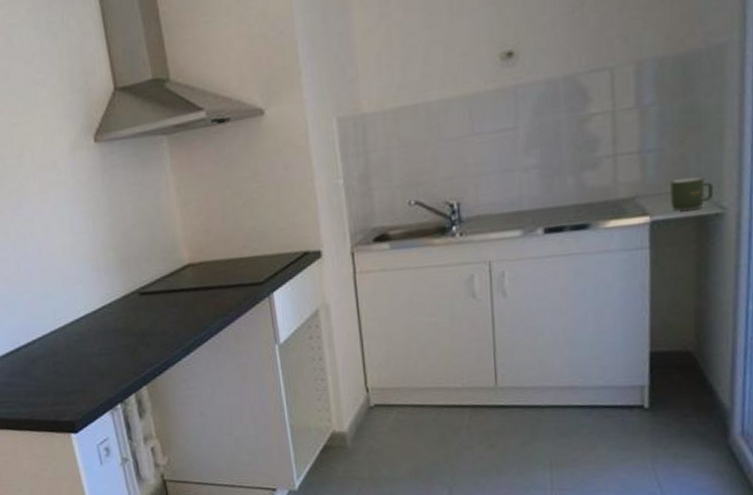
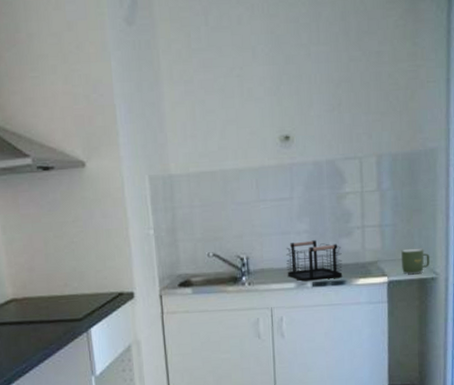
dish rack: none [509,176,586,228] -> present [286,240,343,282]

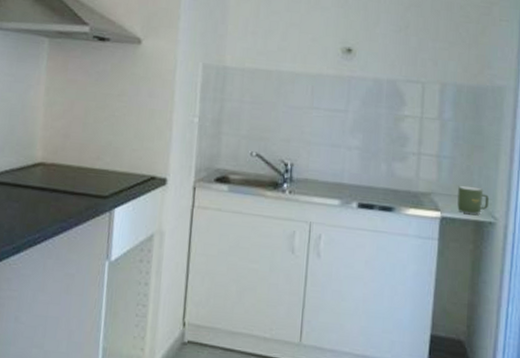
dish rack: present [286,240,343,282] -> none [332,157,394,204]

